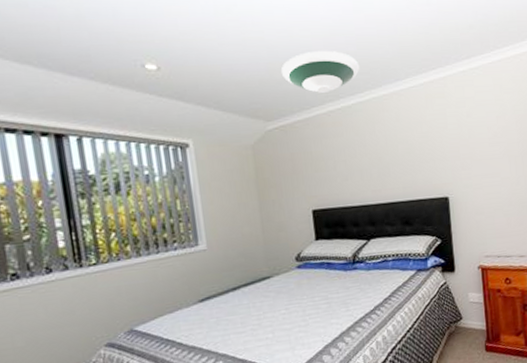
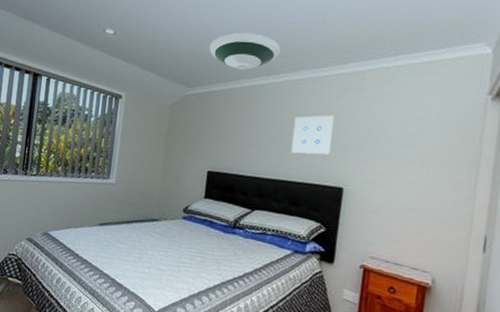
wall art: none [389,126,430,173] -> present [291,115,334,155]

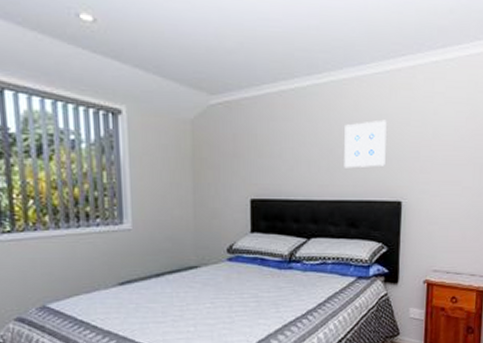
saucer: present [209,32,281,70] -> none [233,19,321,69]

